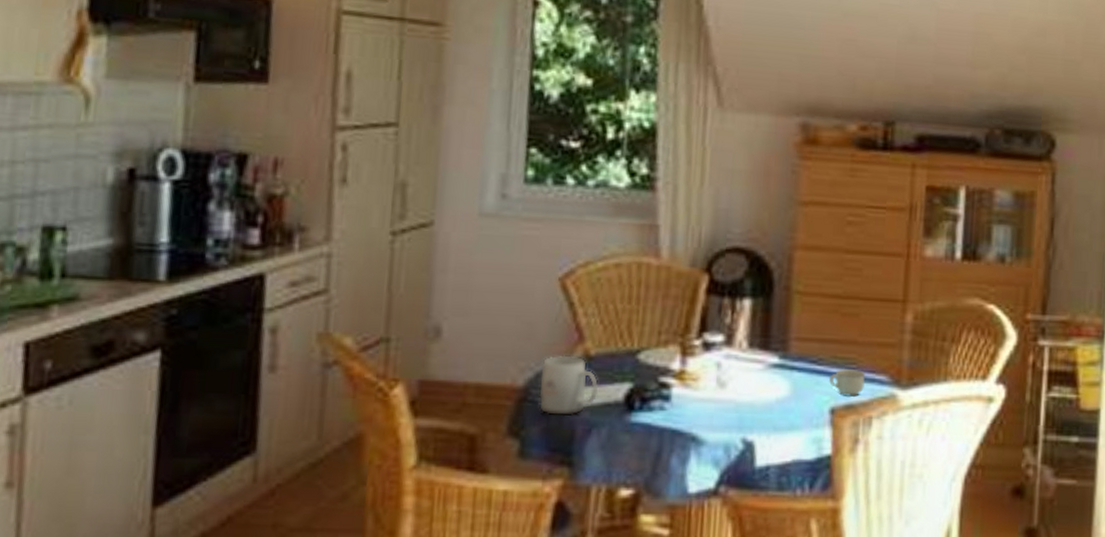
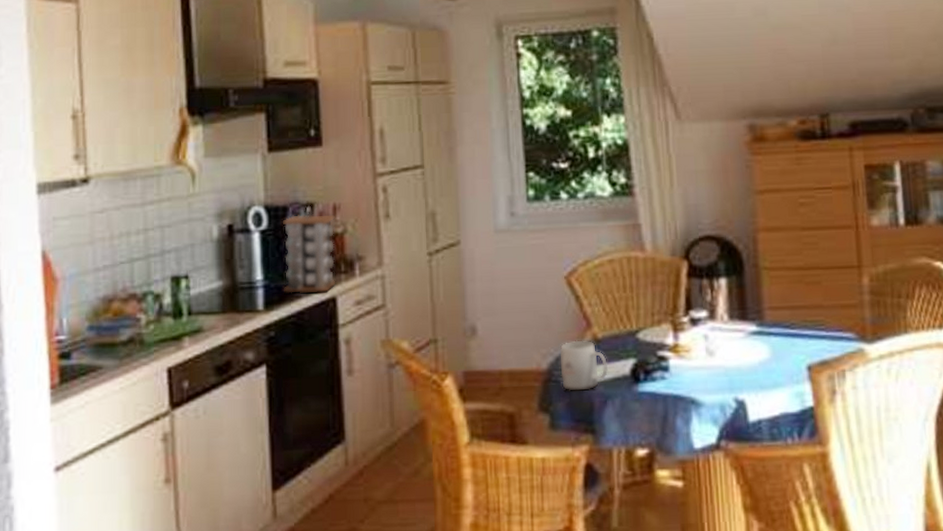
spice rack: none [196,155,275,267] -> present [283,205,335,294]
cup: present [829,369,865,396] -> none [803,330,834,354]

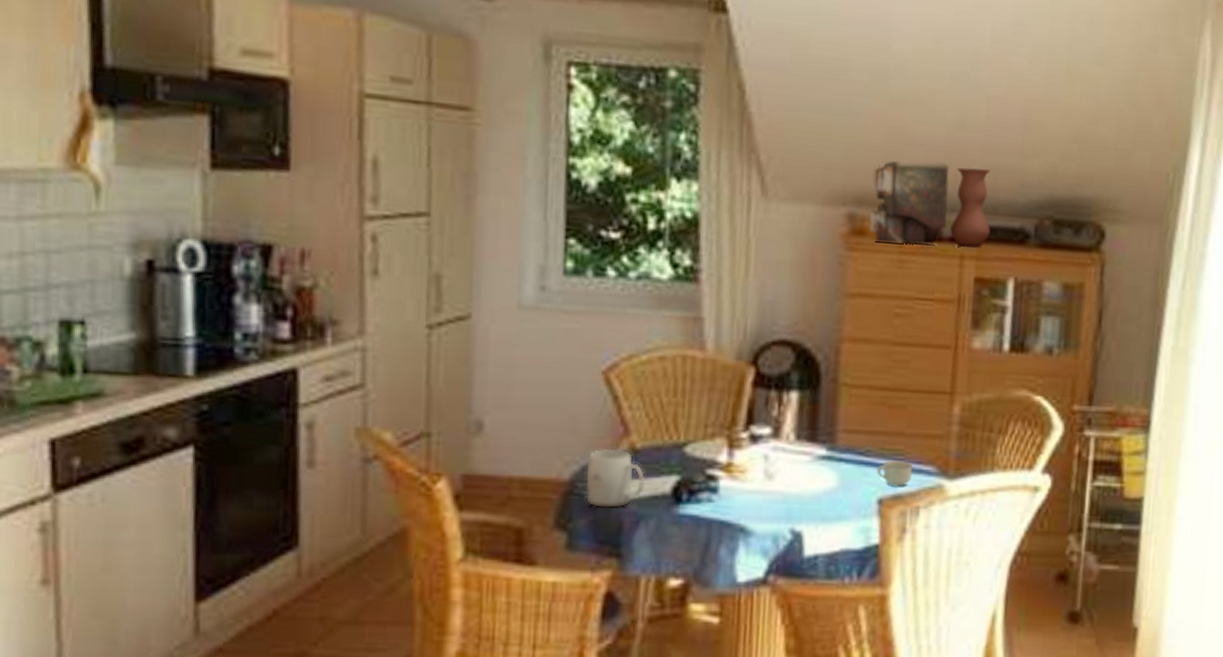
spice rack: present [283,205,335,294] -> none [224,246,302,362]
decorative box: none [765,72,834,146] -> present [869,160,950,245]
cup: none [803,330,834,354] -> present [877,460,913,487]
vase: none [835,73,872,140] -> present [950,167,991,248]

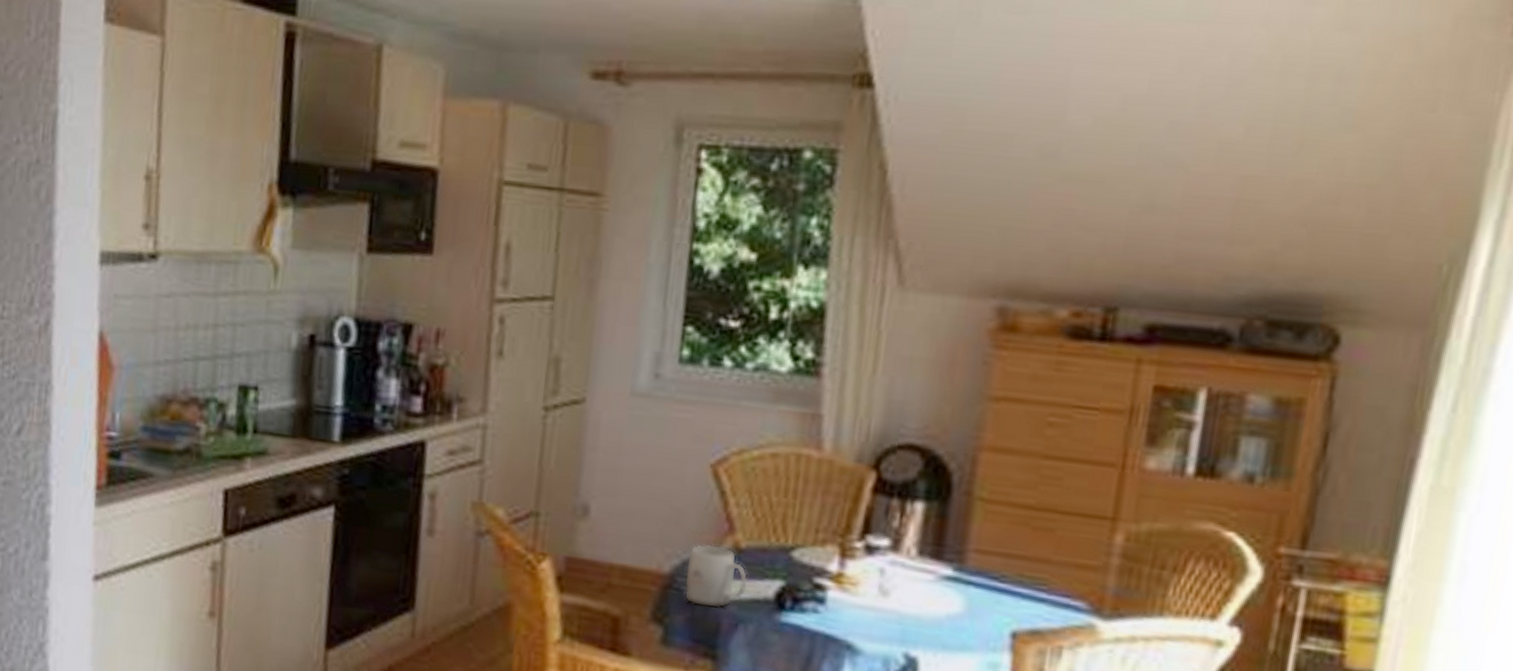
decorative box: present [869,160,950,245] -> none [1023,247,1131,345]
cup: present [877,460,913,487] -> none [1012,589,1058,621]
vase: present [950,167,991,248] -> none [1126,256,1185,351]

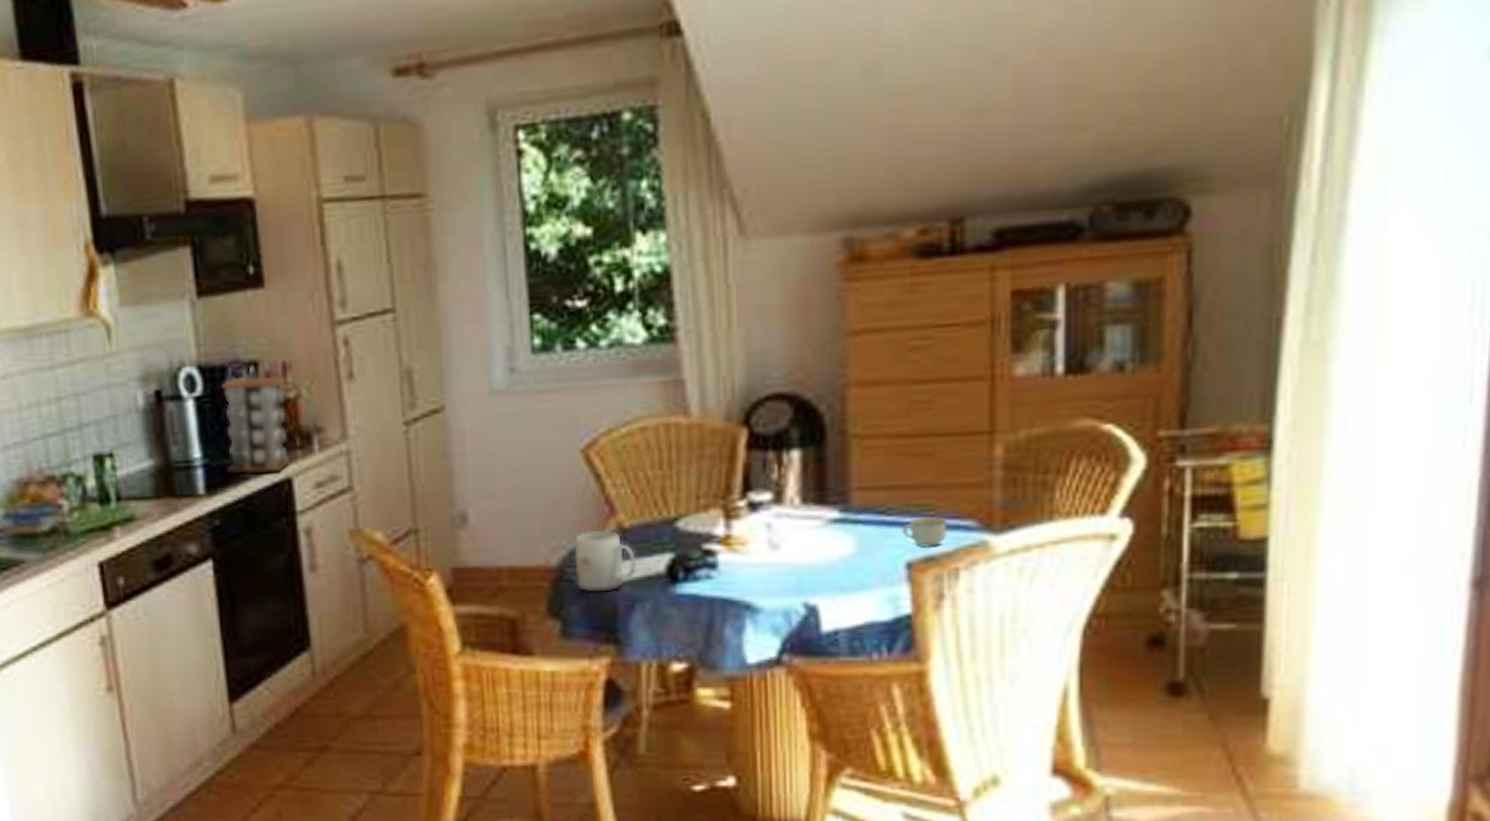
spice rack: none [365,325,437,433] -> present [221,364,290,475]
cup: none [1012,589,1058,621] -> present [903,517,946,548]

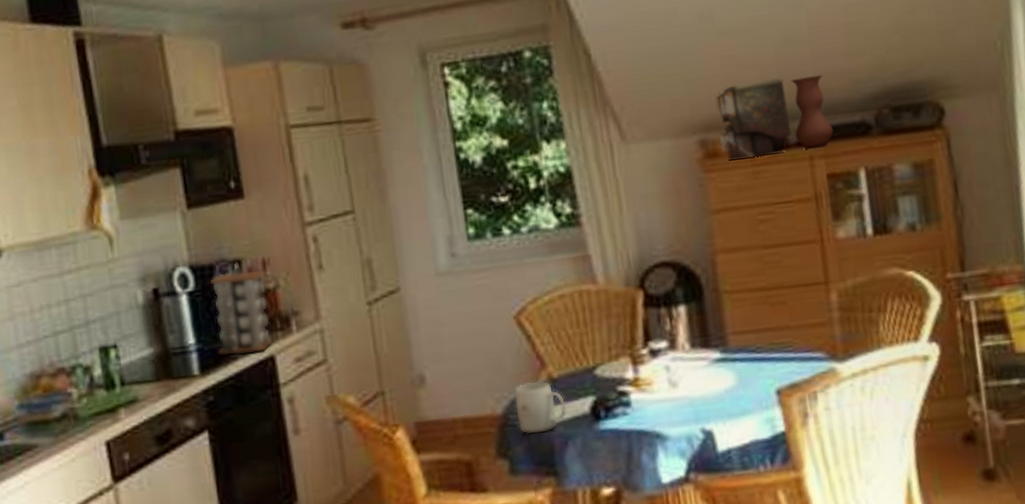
decorative box: none [871,158,970,267] -> present [715,78,792,161]
cup: present [903,517,946,548] -> none [770,351,804,377]
vase: none [975,156,1028,256] -> present [790,75,833,149]

